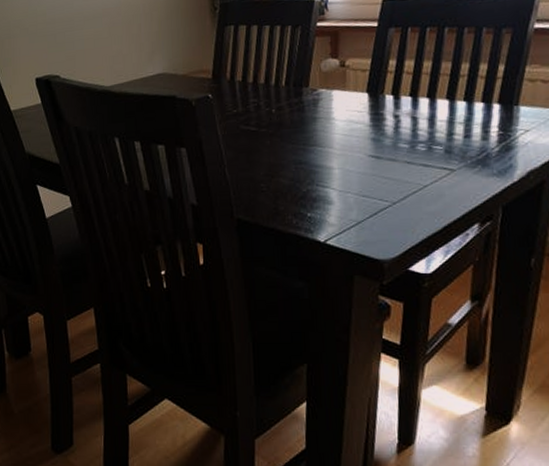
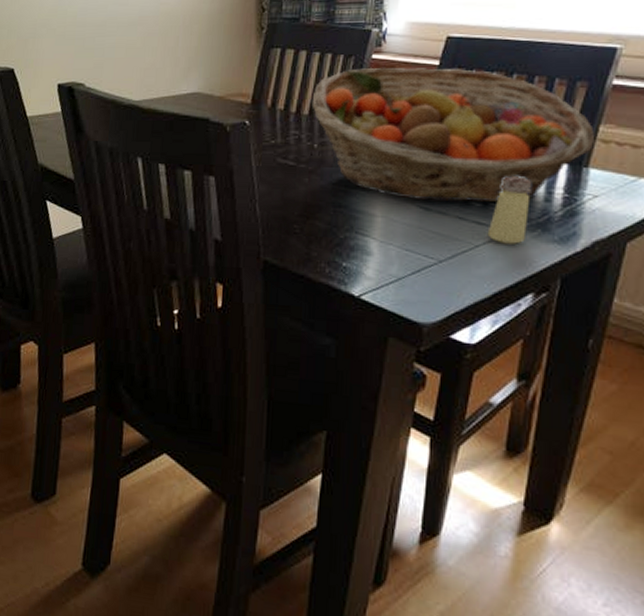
fruit basket: none [266,28,522,151] -> present [311,67,594,203]
saltshaker: none [433,120,470,182] -> present [487,176,532,244]

